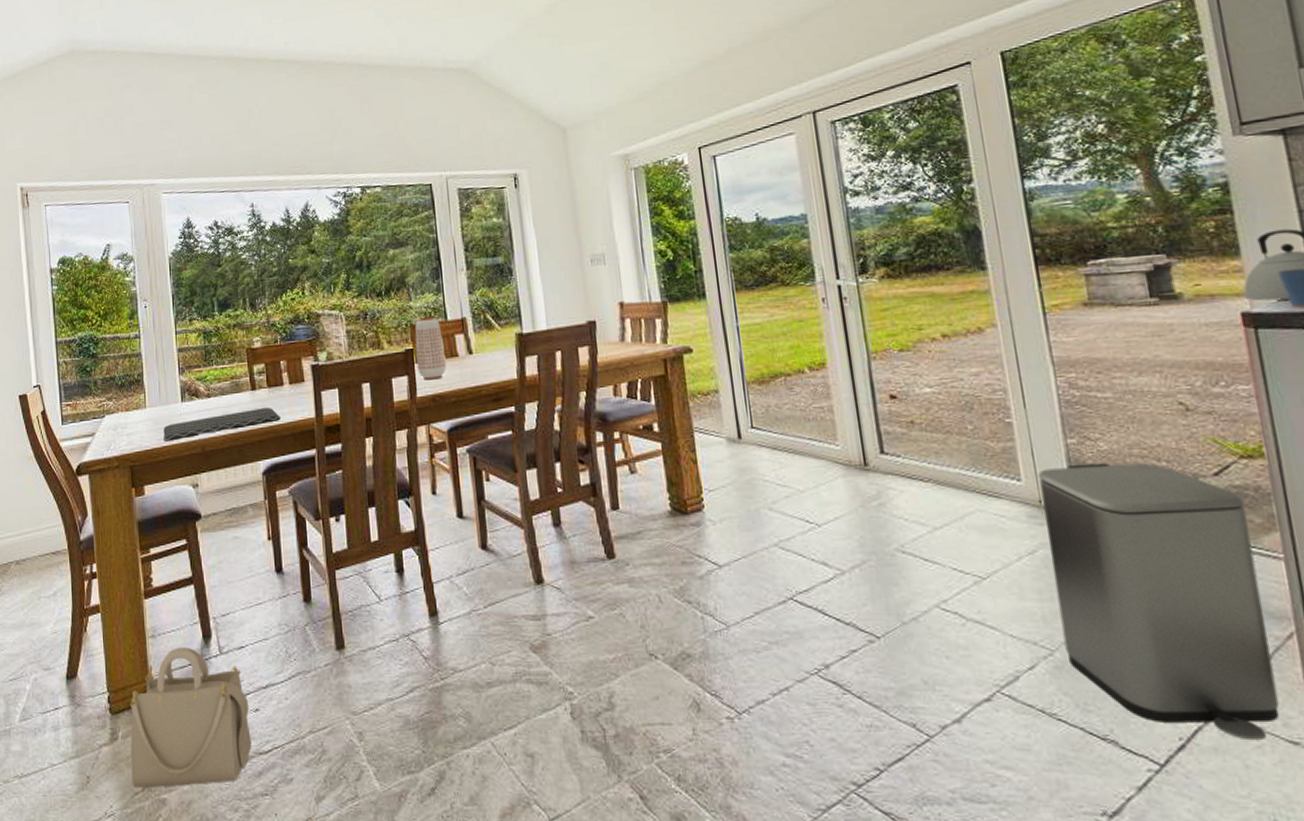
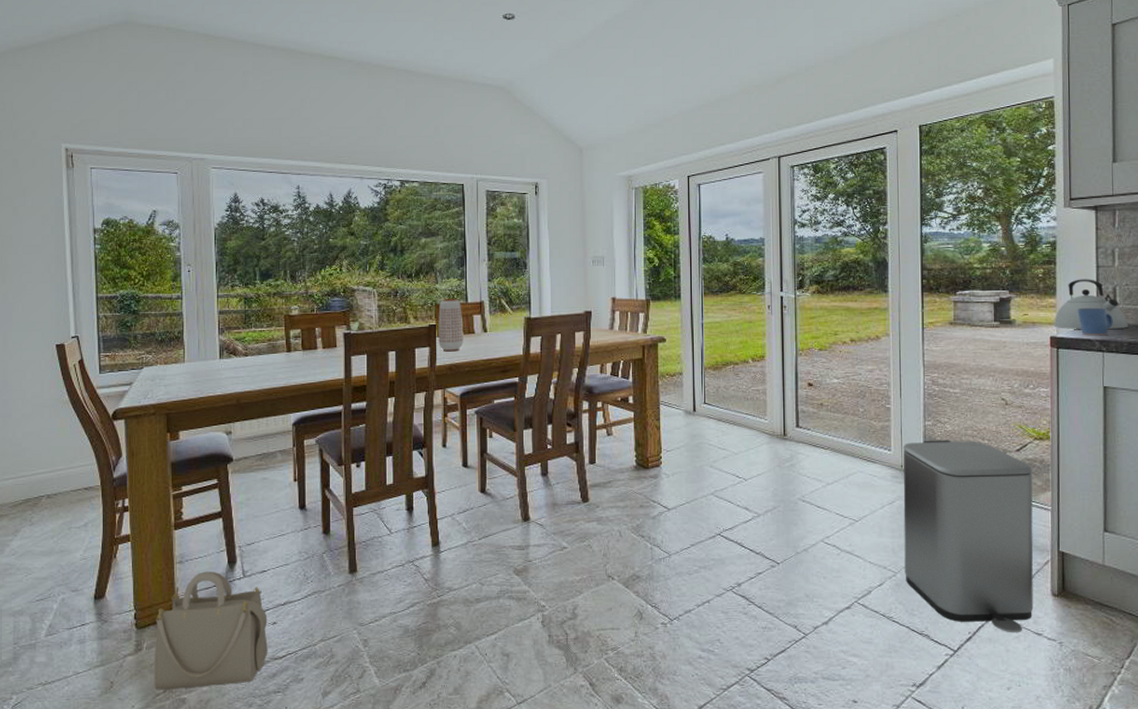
placemat: present [163,406,281,440] -> none [200,367,313,392]

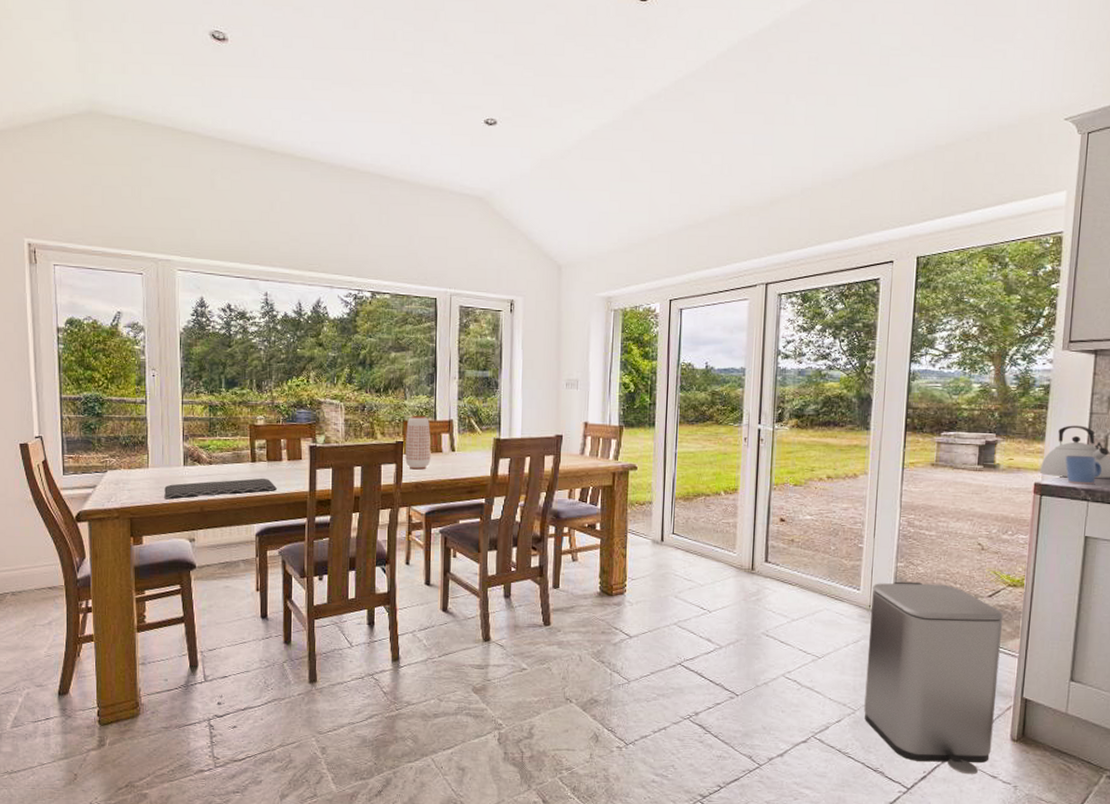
handbag: present [154,571,268,690] -> none [116,674,228,785]
placemat: none [200,367,313,392] -> present [164,478,277,499]

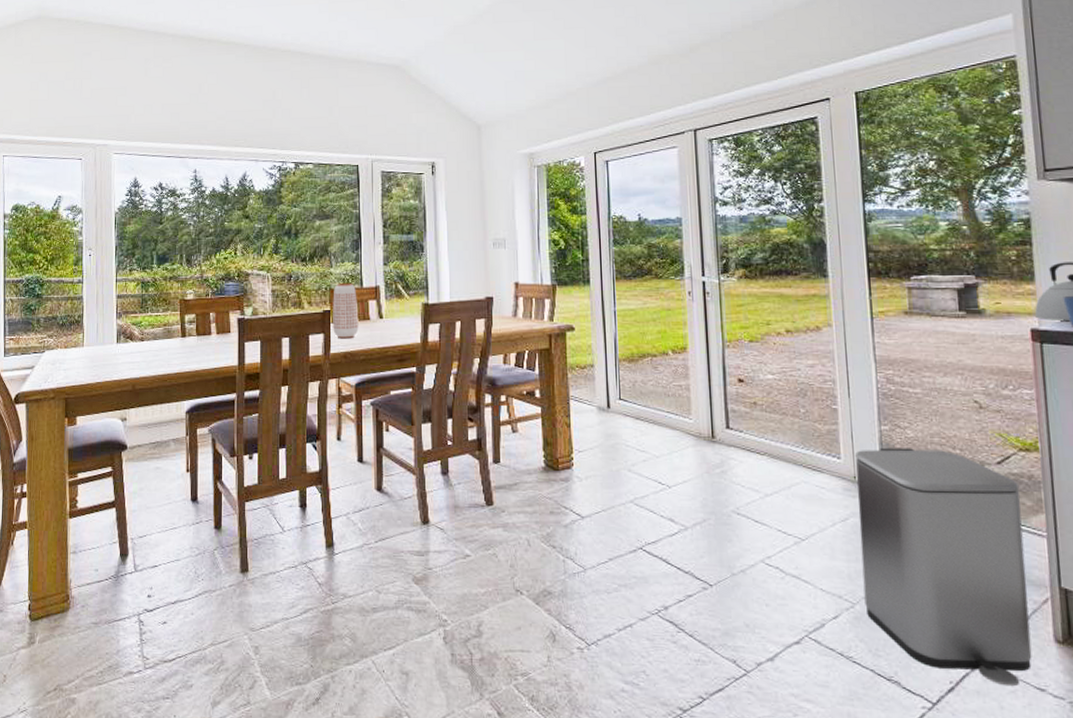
placemat: present [164,478,277,499] -> none [98,353,206,377]

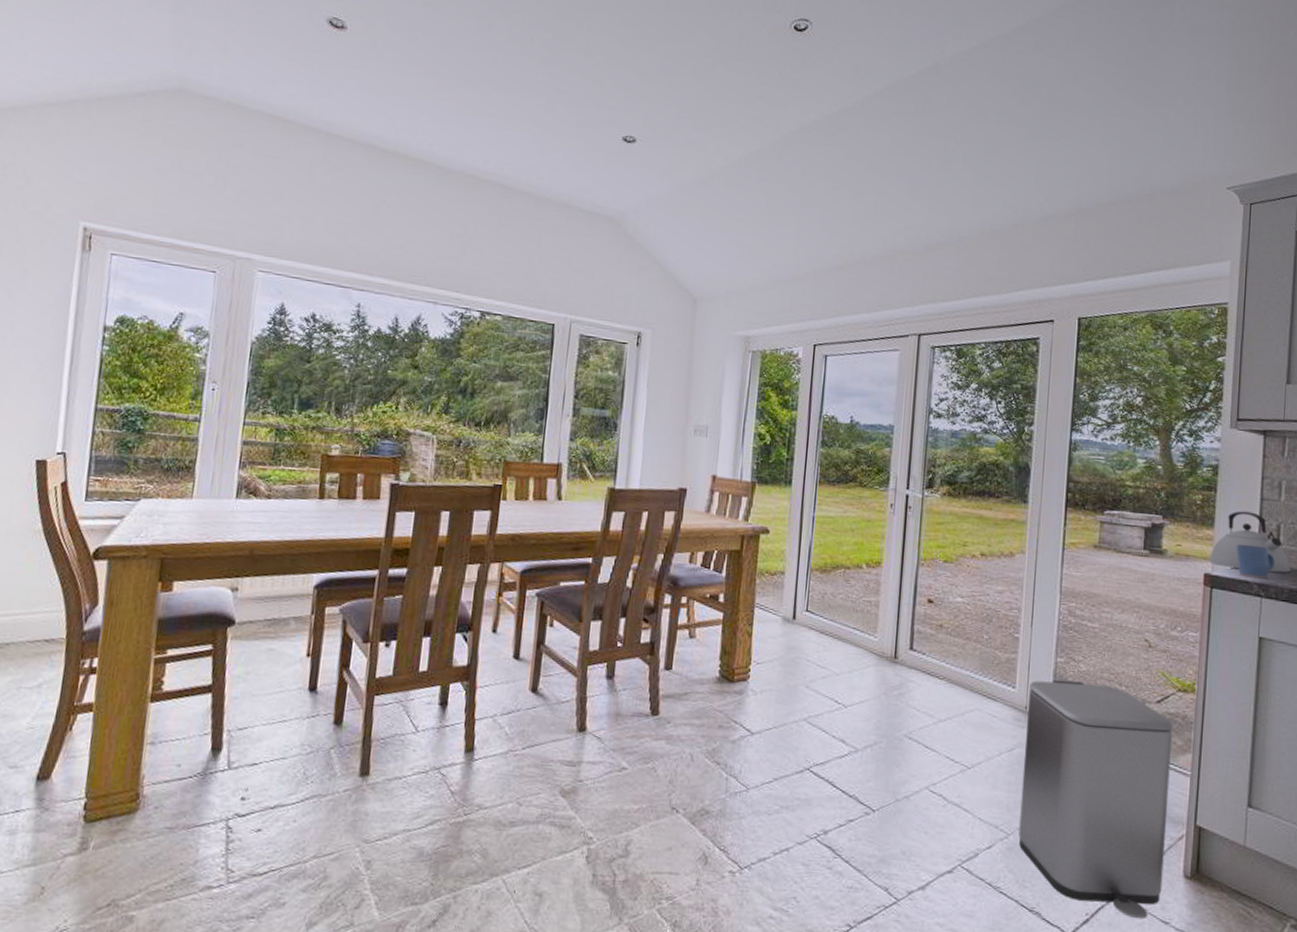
vase: present [333,283,359,339] -> none [502,456,535,519]

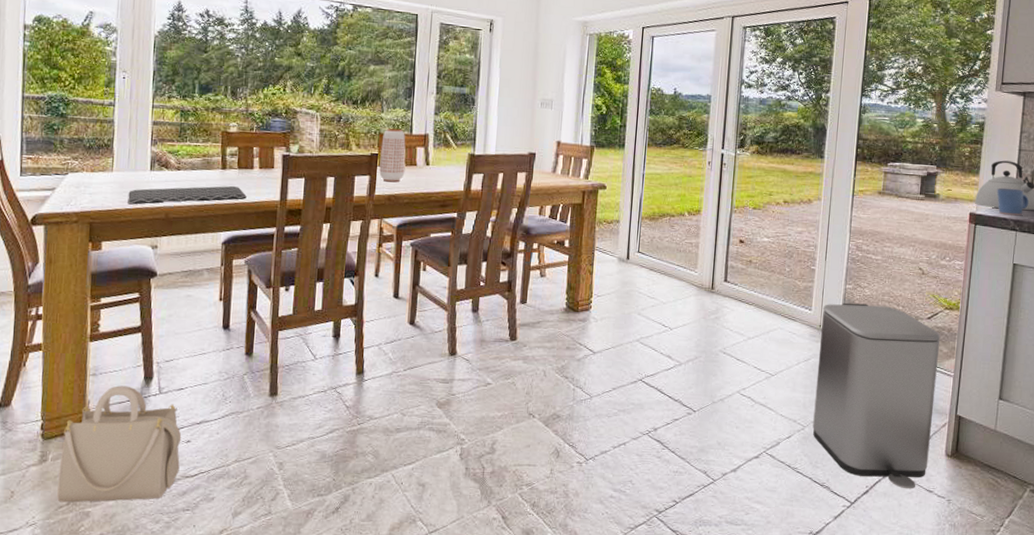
handbag: none [96,757,252,904] -> present [57,385,182,503]
placemat: none [207,518,346,538] -> present [128,185,247,204]
vase: none [502,456,535,519] -> present [379,129,406,182]

